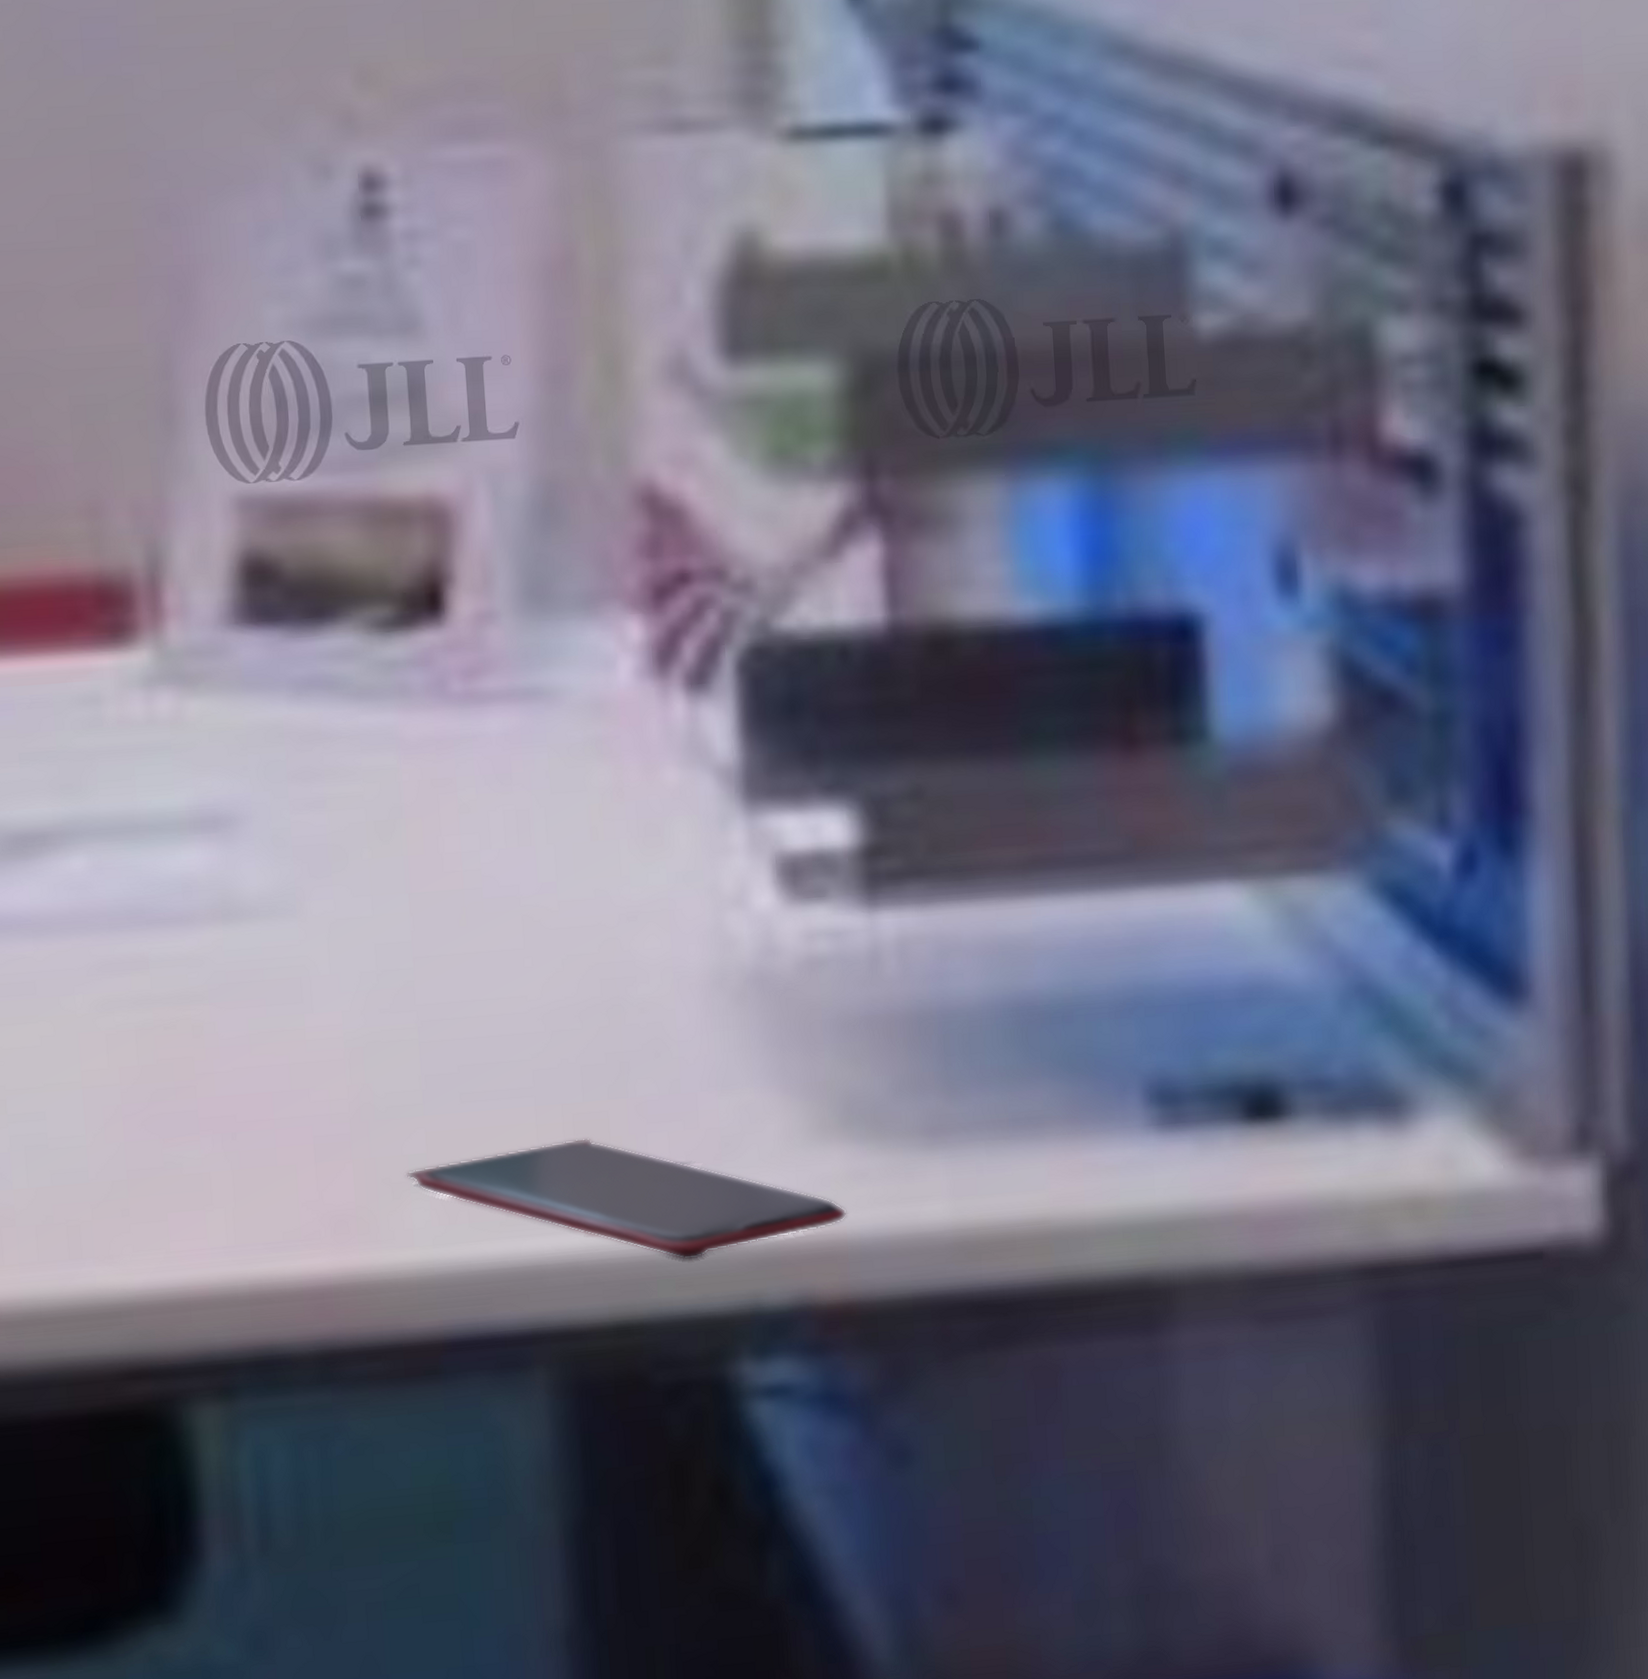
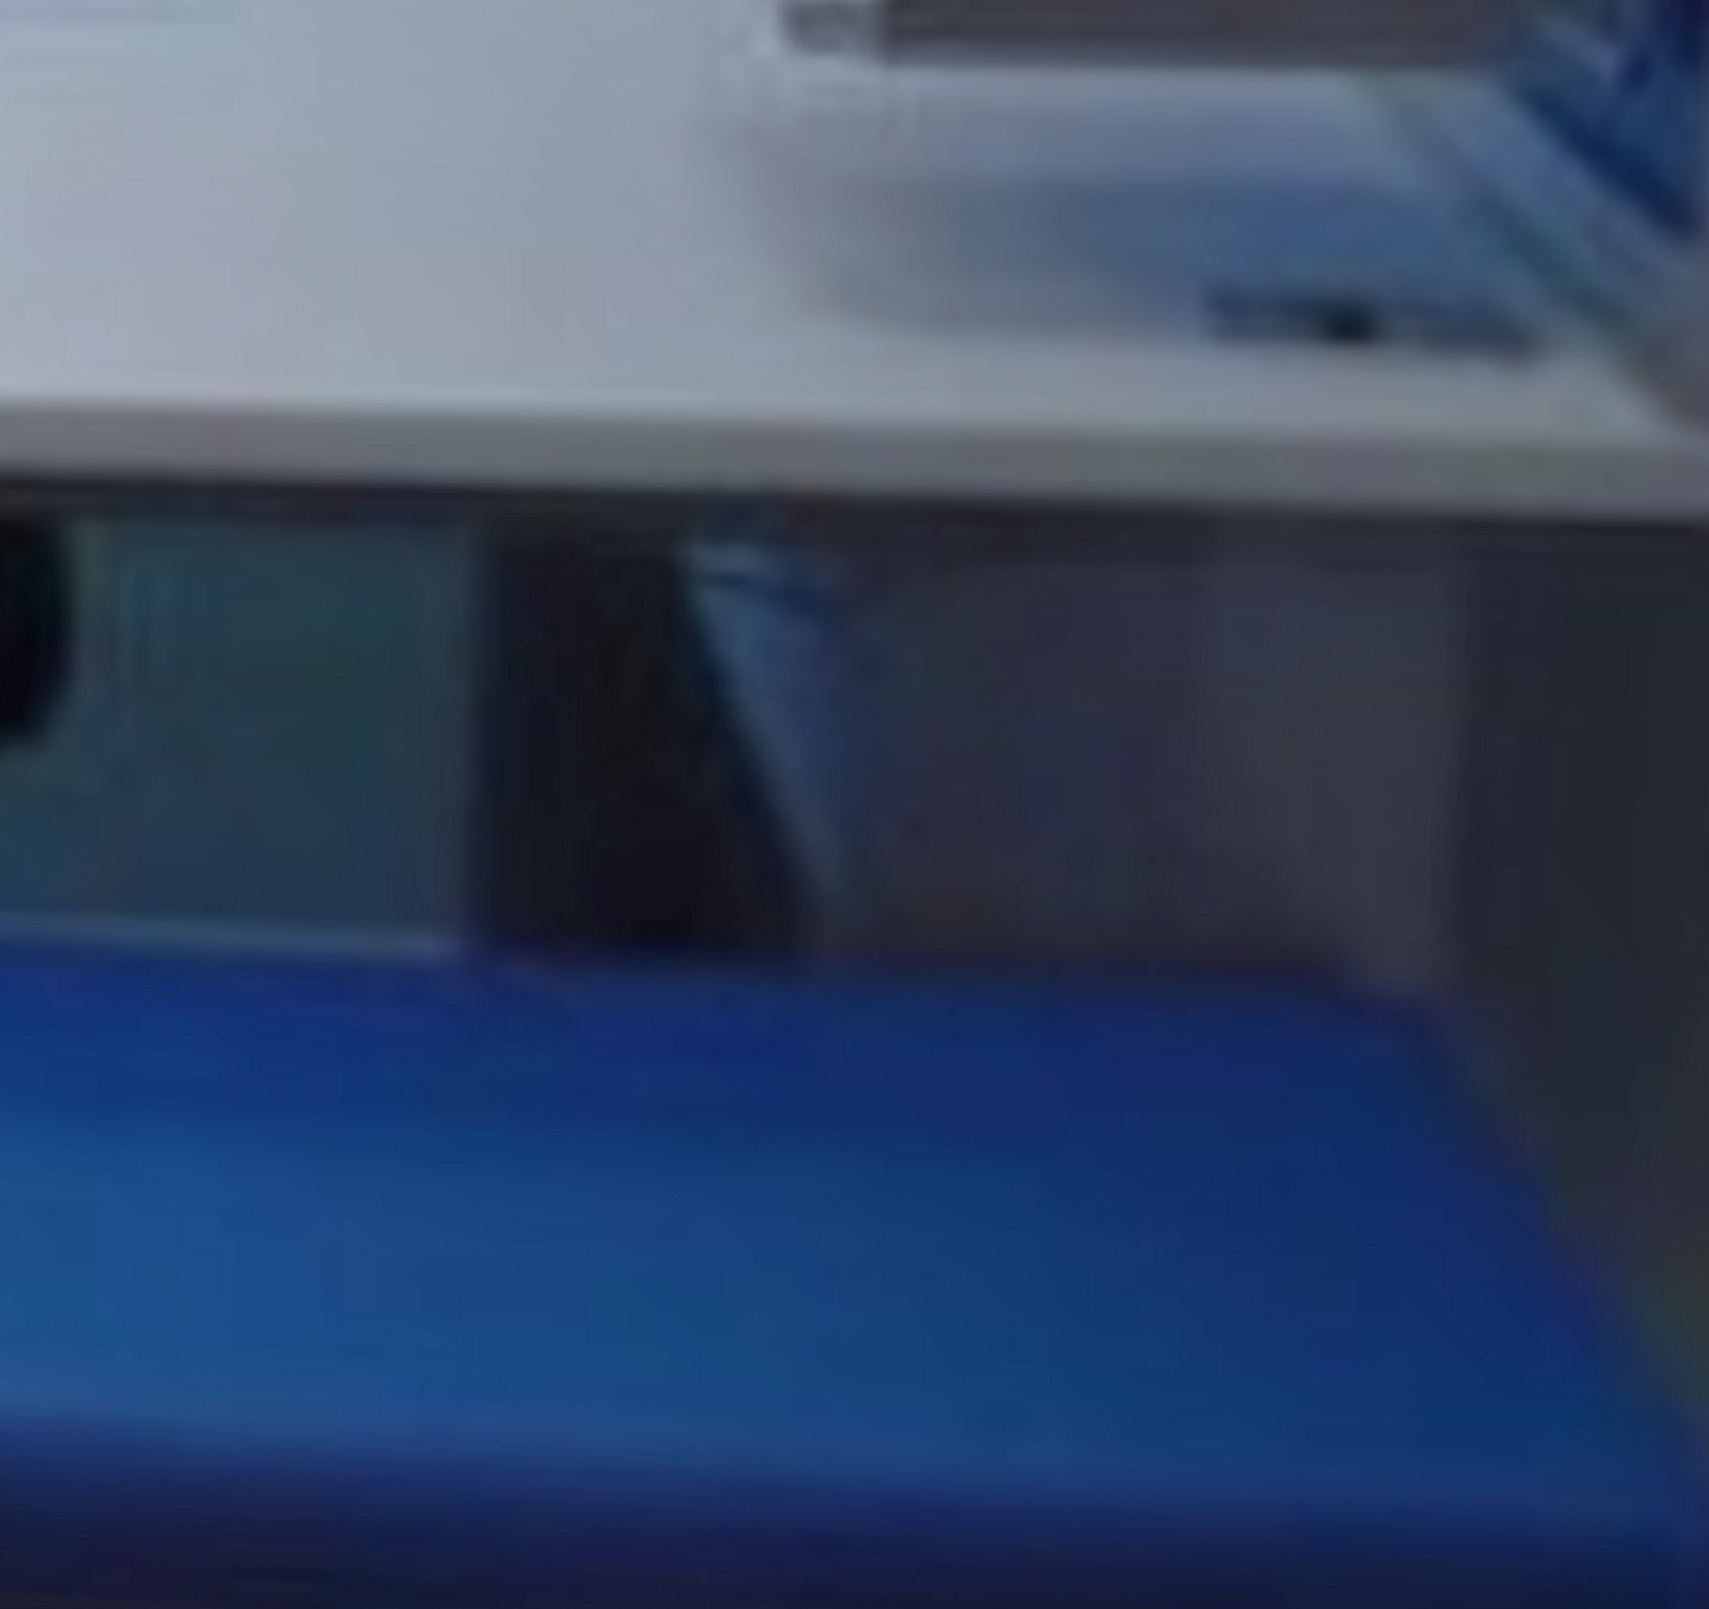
smartphone: present [406,1137,847,1259] -> none [330,285,832,427]

